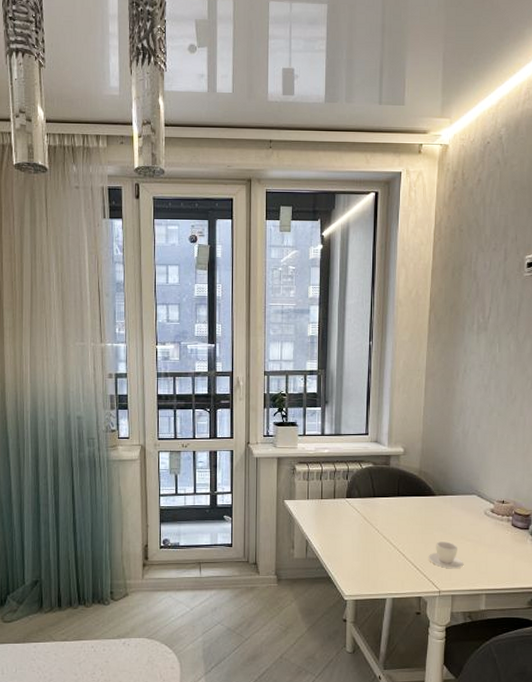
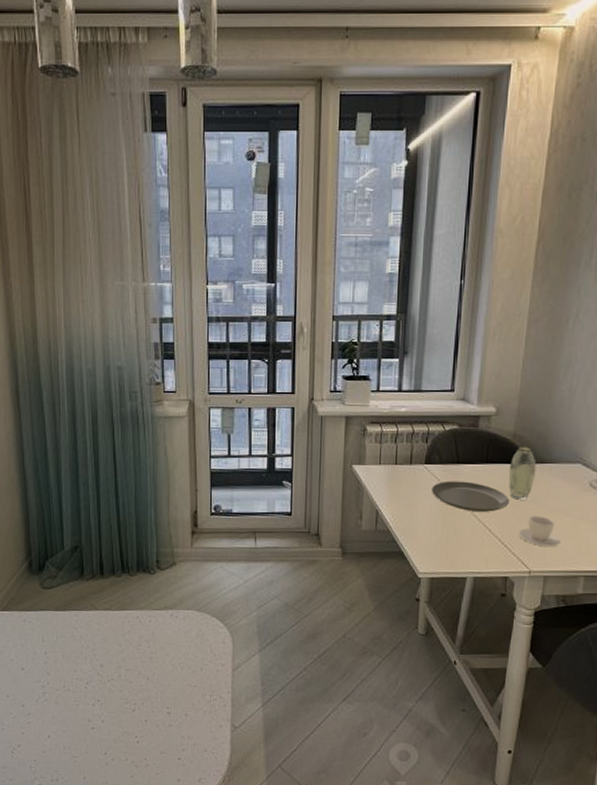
plate: none [353,512,419,539] -> present [432,481,510,512]
vase: none [417,481,440,528] -> present [508,446,537,500]

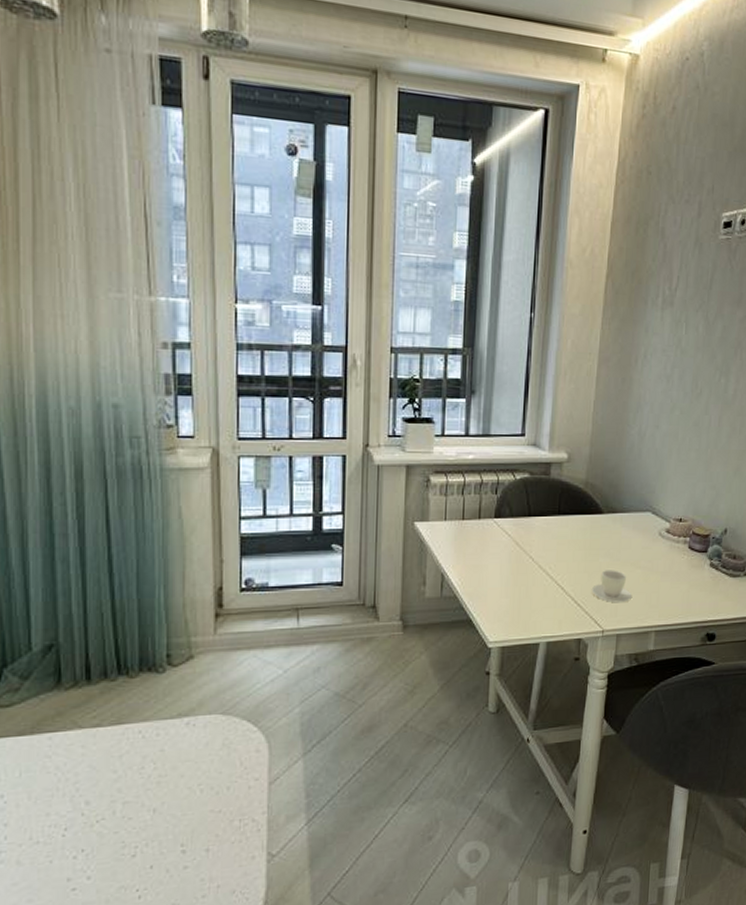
plate: present [432,481,510,512] -> none [502,535,582,569]
vase: present [508,446,537,500] -> none [580,495,608,553]

